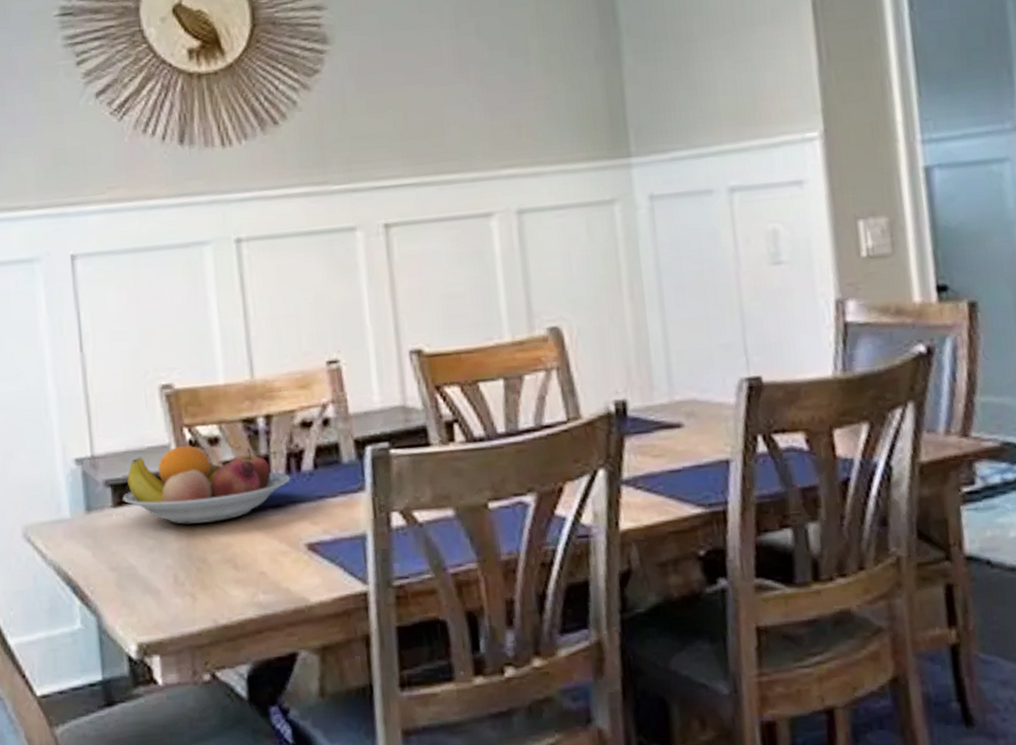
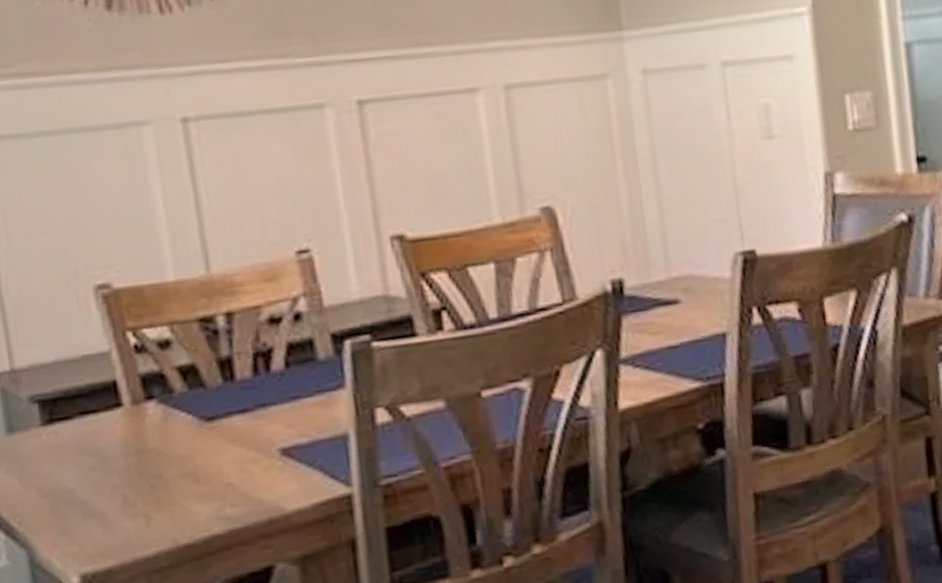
fruit bowl: present [123,446,290,525] -> none [53,349,258,439]

